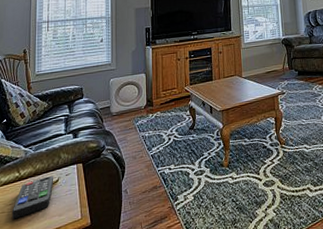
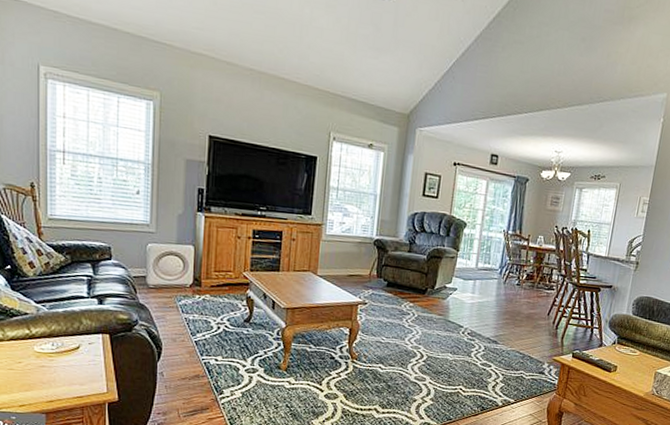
remote control: present [11,175,54,220] -> none [22,340,74,379]

